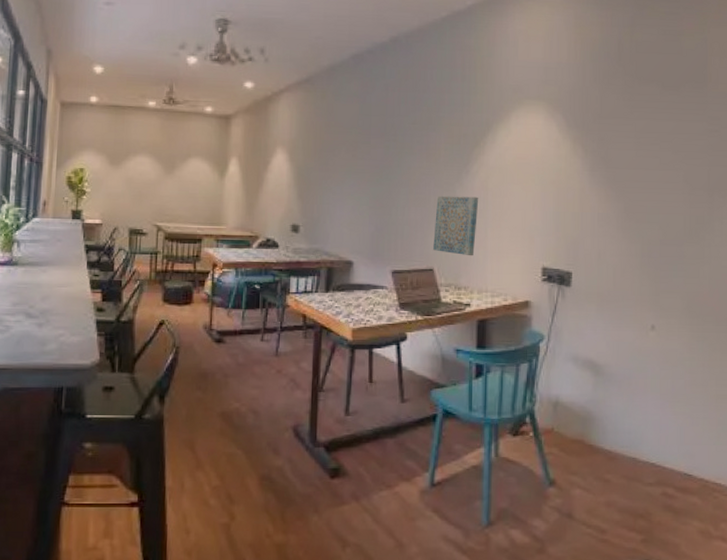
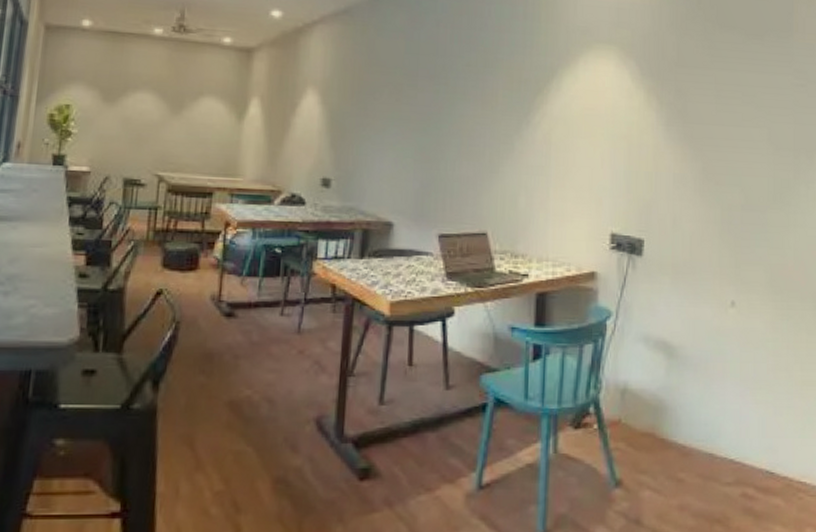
wall art: present [433,195,479,256] -> none [487,148,541,219]

